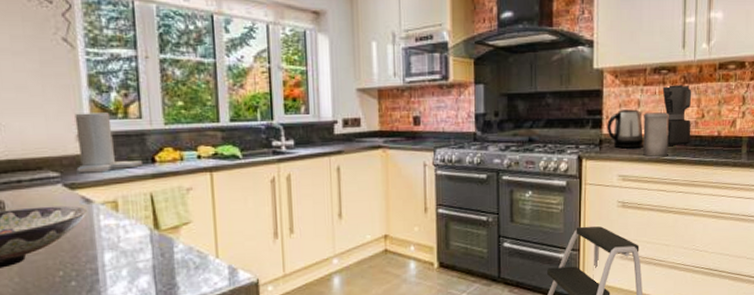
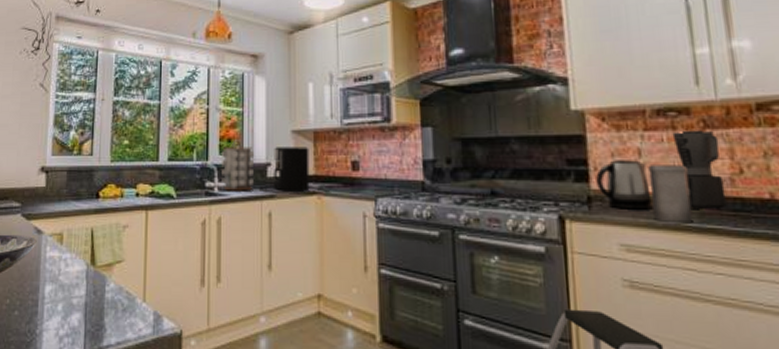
paper towel: present [74,112,144,173] -> none [34,149,89,205]
spice rack: none [287,99,322,150] -> present [222,140,255,193]
coffee maker: none [327,104,395,149] -> present [259,147,331,193]

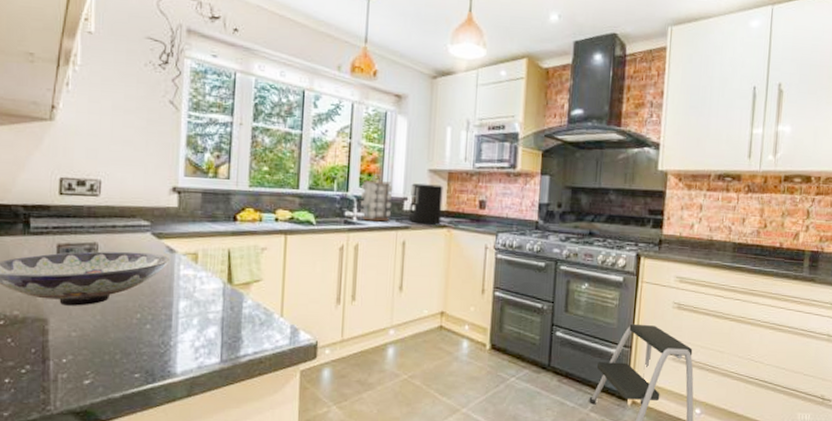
kettle: present [596,158,653,210] -> none [667,211,704,252]
canister: present [648,165,693,224] -> none [702,217,731,263]
blender: present [672,130,727,211] -> none [725,192,756,254]

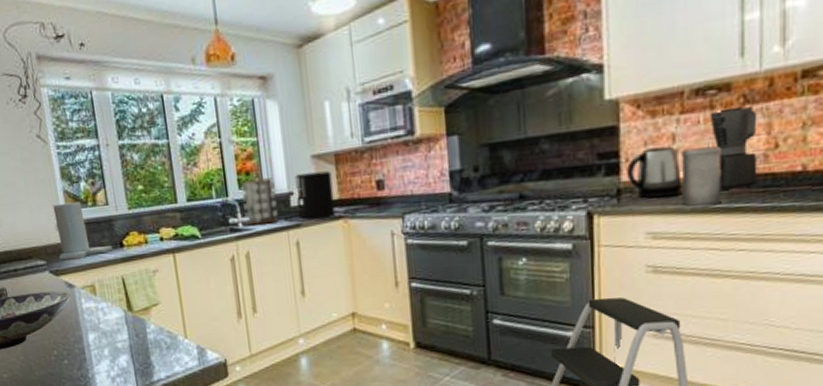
paper towel: none [165,169,226,226] -> present [52,201,114,261]
kettle: none [667,211,704,252] -> present [627,145,682,199]
canister: none [702,217,731,263] -> present [682,146,722,208]
blender: none [725,192,756,254] -> present [709,106,757,191]

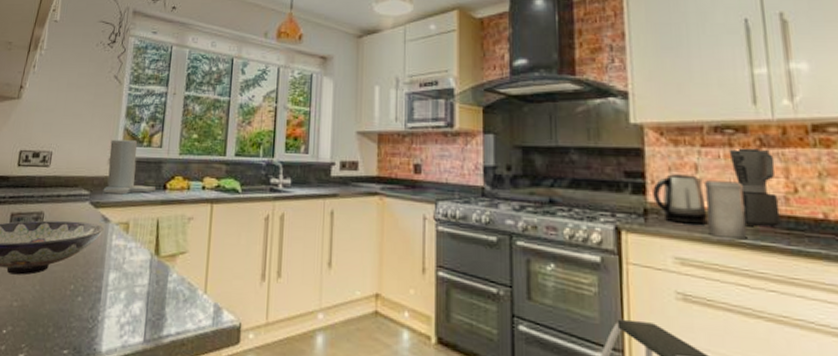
spice rack: present [241,171,278,225] -> none [286,138,320,190]
coffee maker: present [284,171,357,222] -> none [323,147,393,195]

